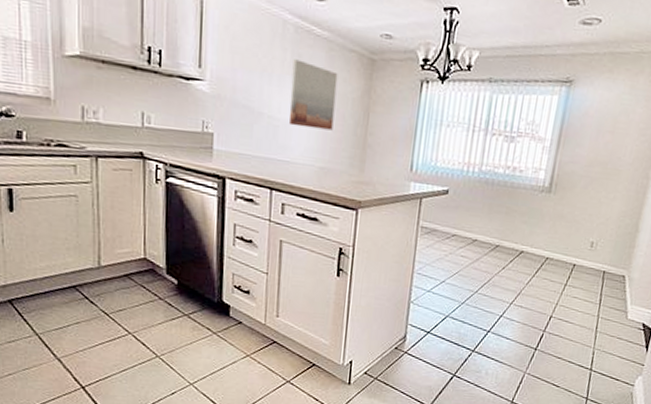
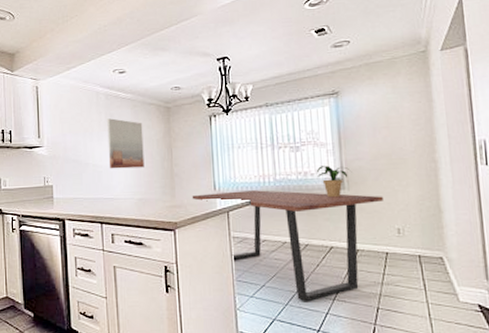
dining table: none [383,173,587,303] -> present [192,190,383,302]
potted plant: none [526,163,563,201] -> present [316,166,352,198]

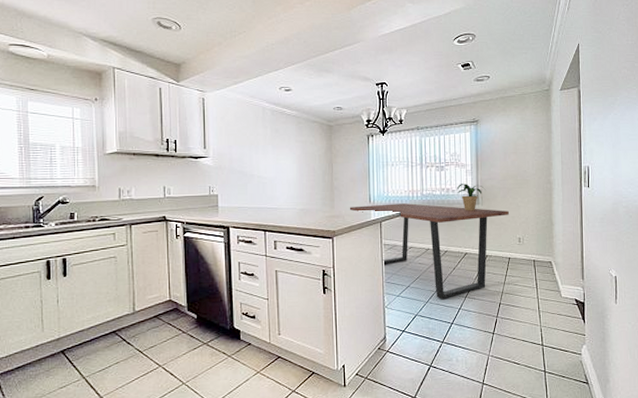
wall art: present [107,118,145,169] -> none [272,133,307,181]

